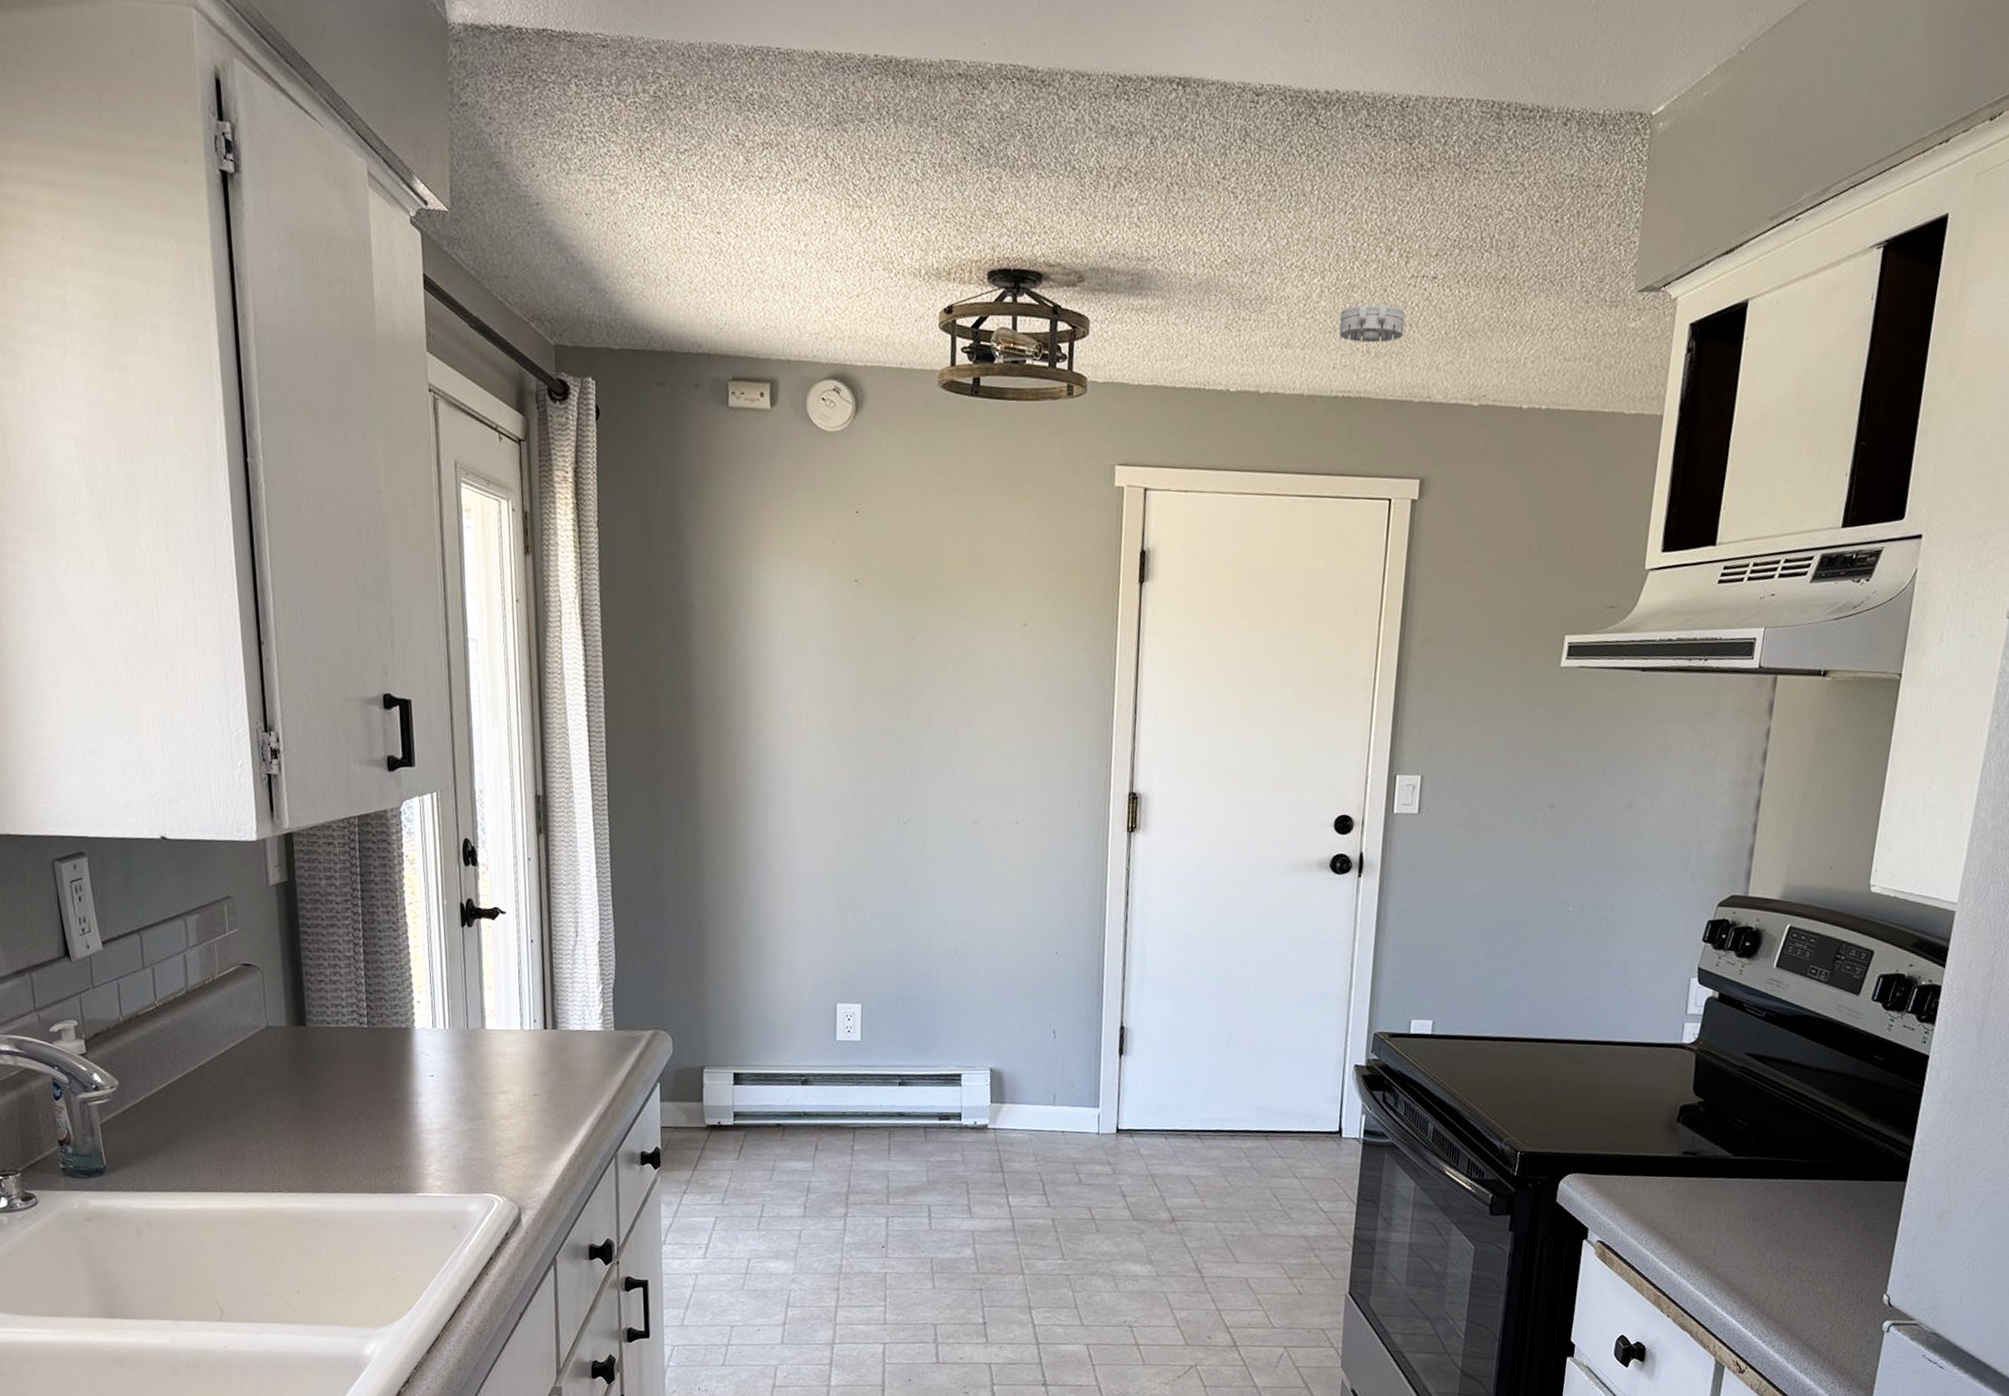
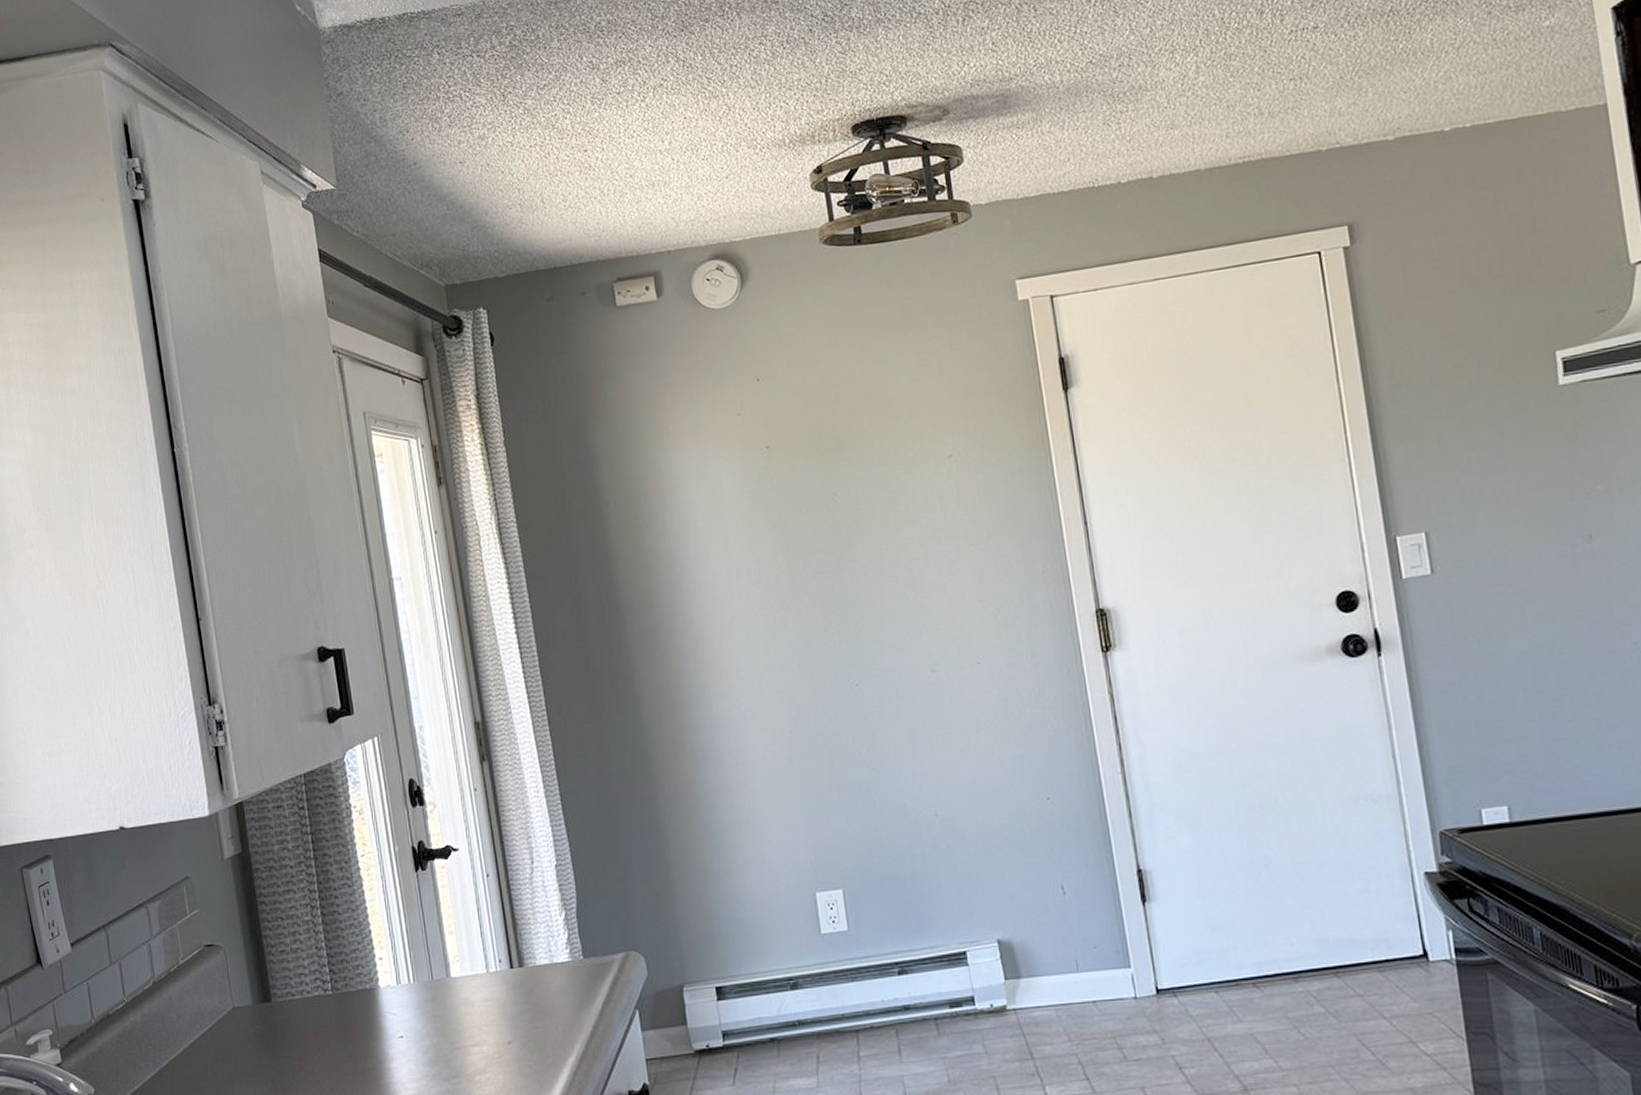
smoke detector: present [1339,303,1406,343] -> none [1222,64,1295,108]

